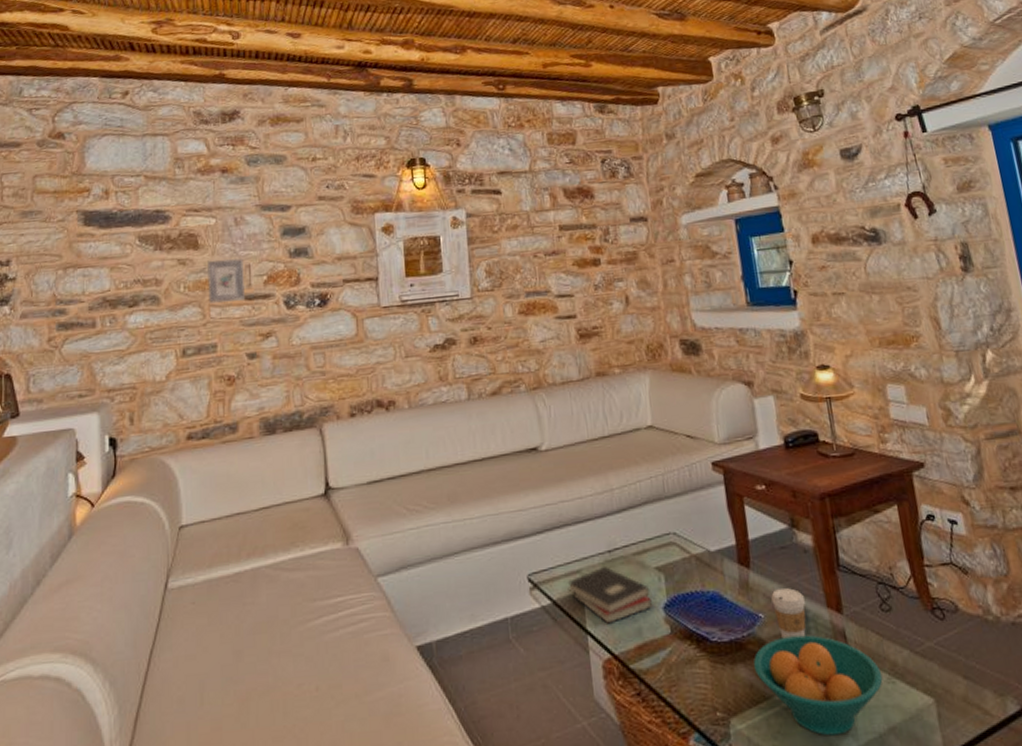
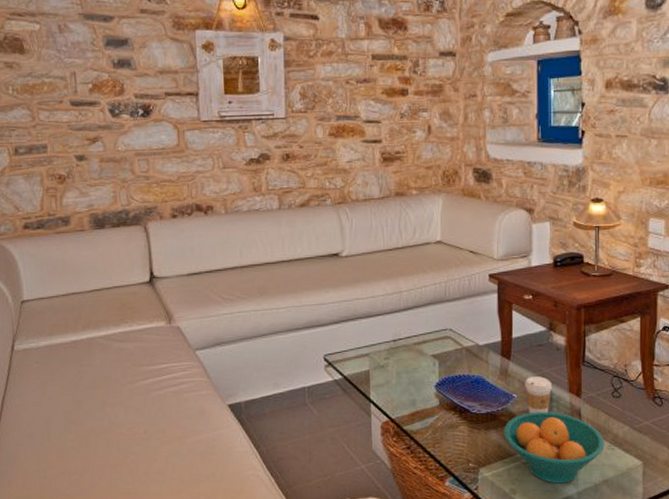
picture frame: present [207,258,245,303] -> none [34,65,71,107]
hardback book: present [567,567,653,624] -> none [357,352,427,396]

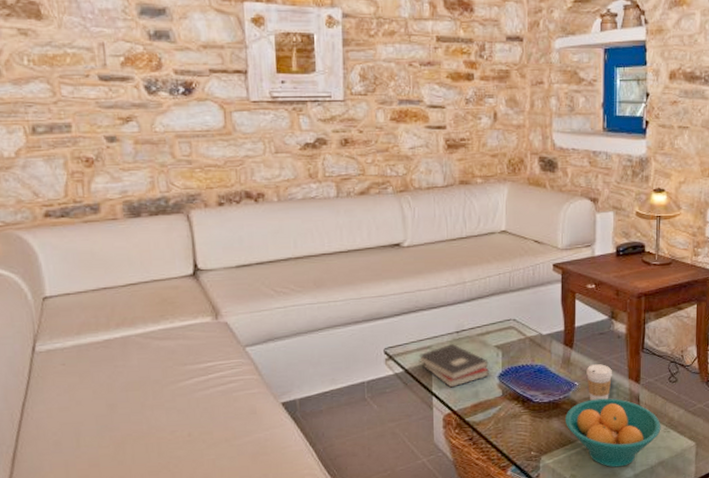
hardback book: none [357,352,427,396] -> present [418,344,490,388]

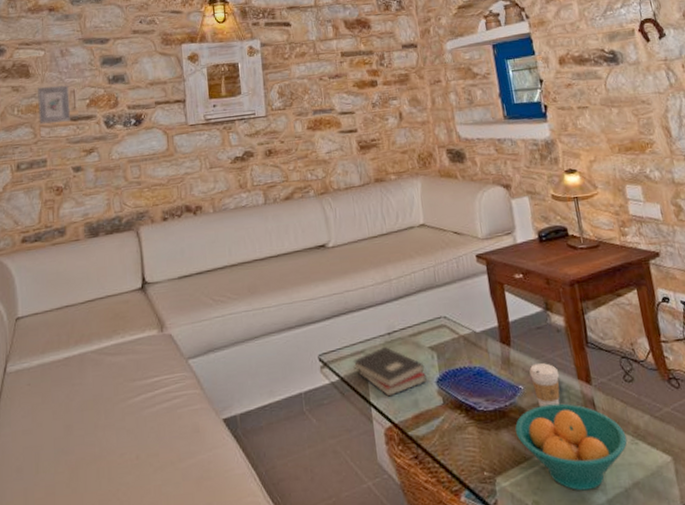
picture frame: none [53,33,100,81] -> present [38,85,70,124]

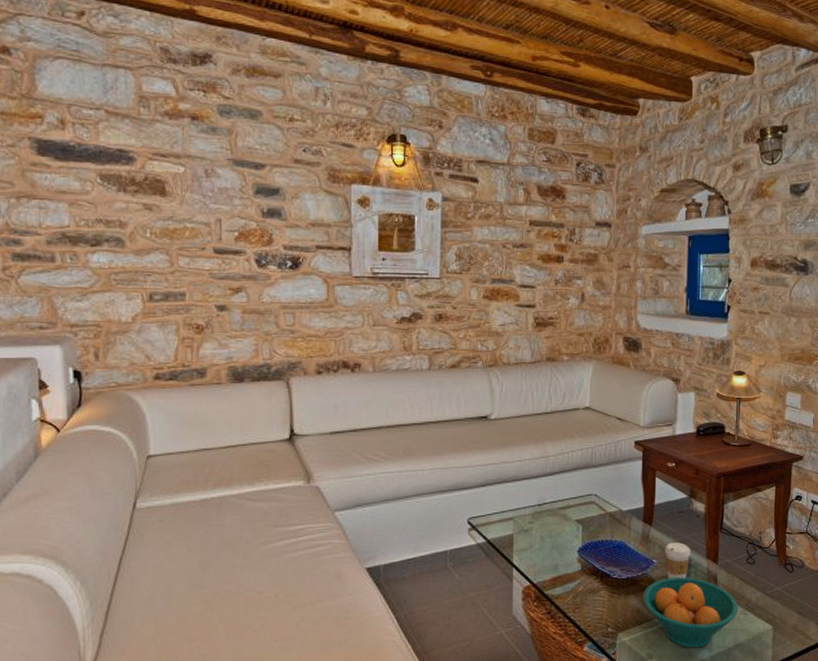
picture frame: present [38,85,70,124] -> none [176,209,215,253]
hardback book: present [352,347,428,397] -> none [501,517,570,560]

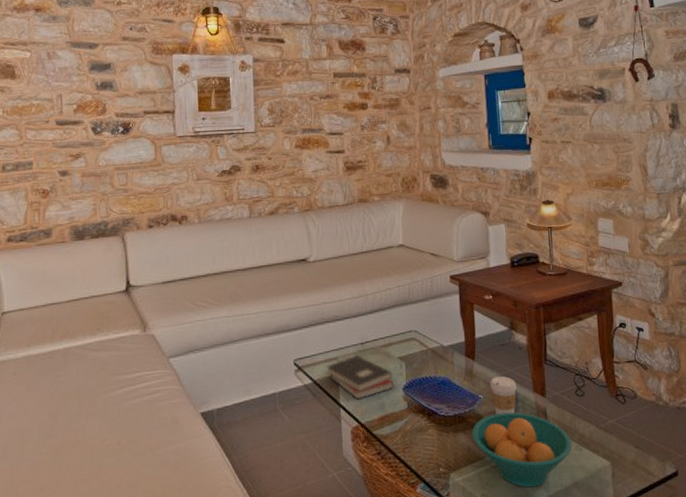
hardback book: none [501,517,570,560] -> present [326,355,395,400]

